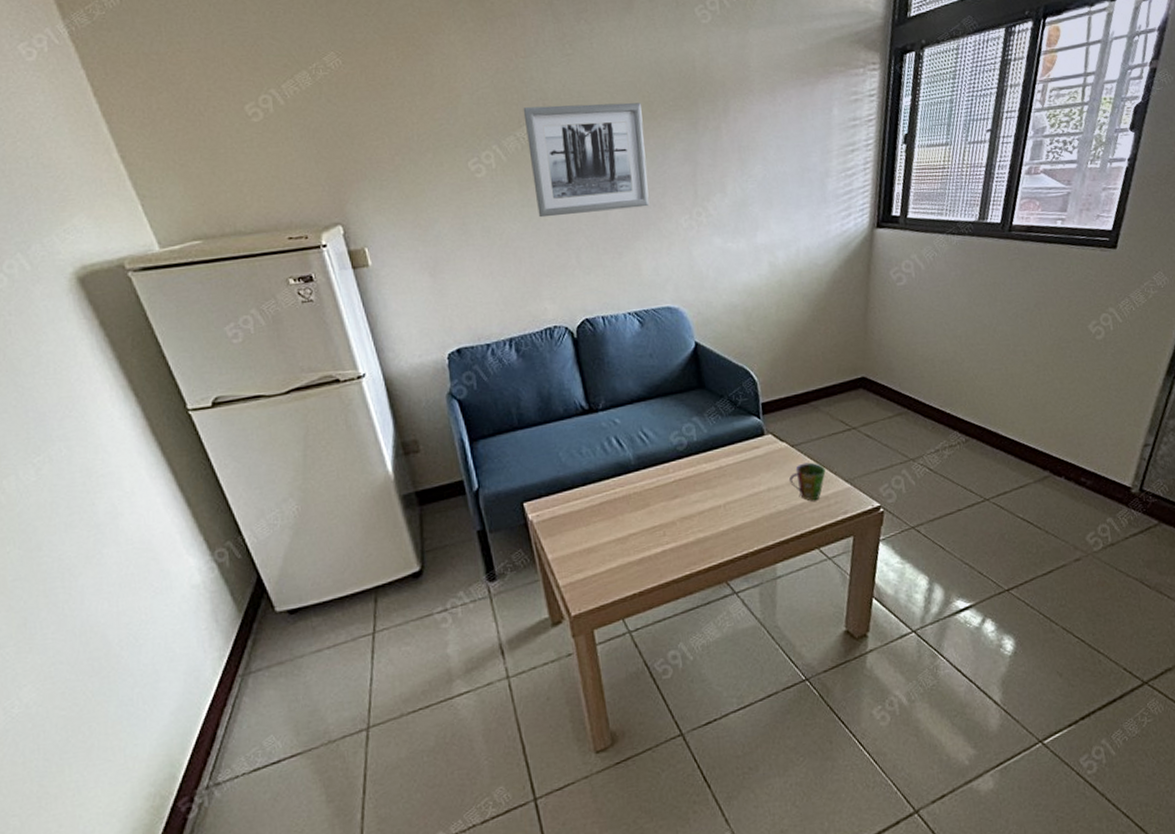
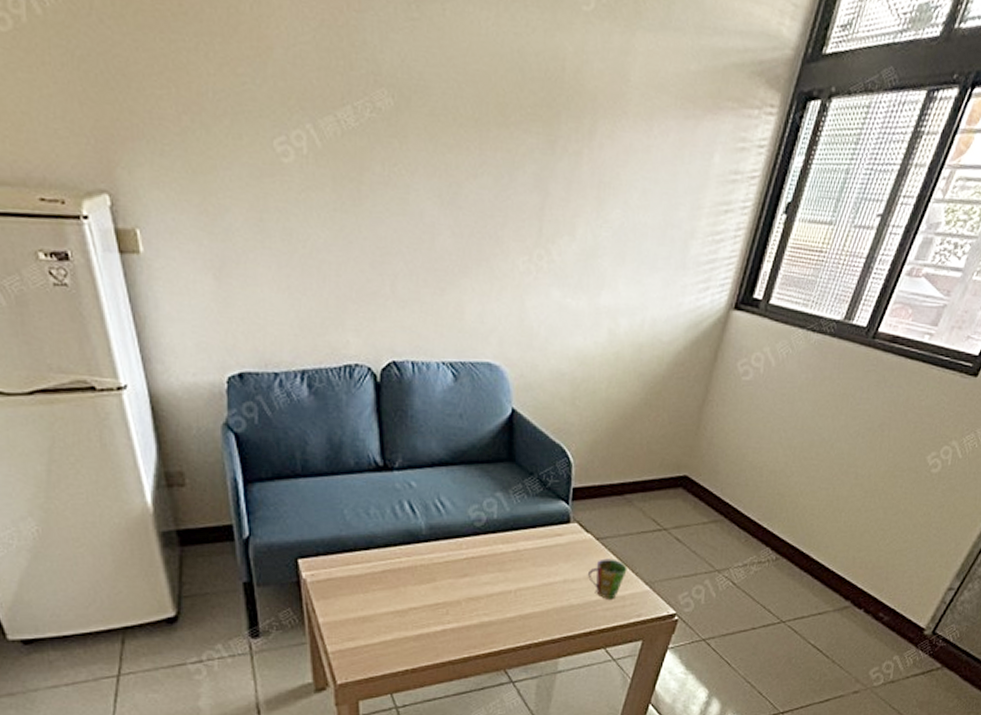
wall art: present [523,102,650,218] -> none [348,80,493,238]

